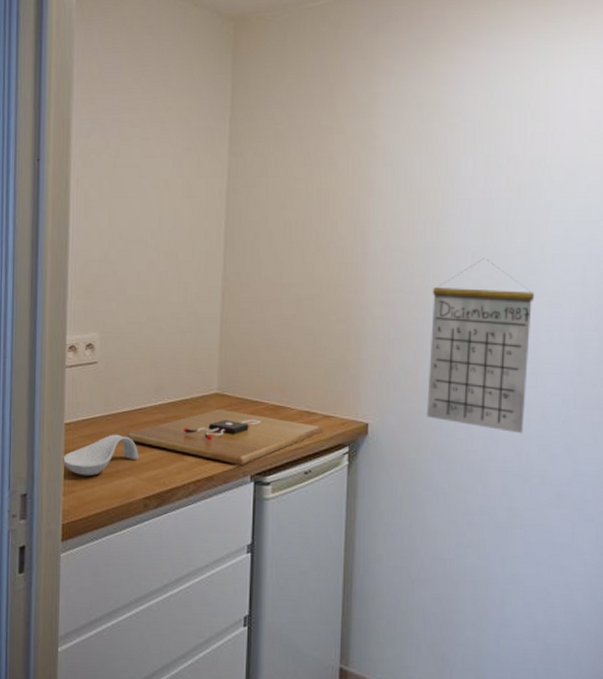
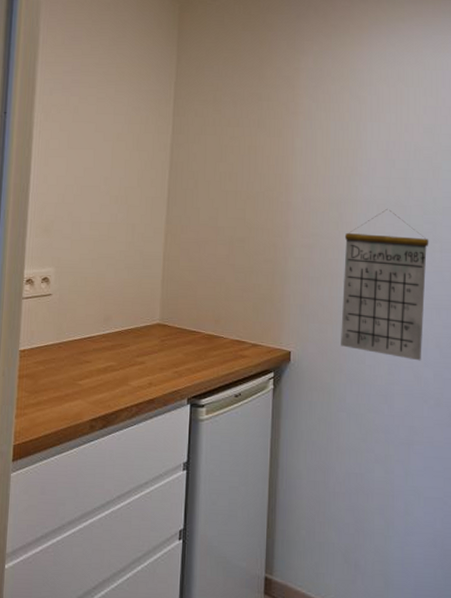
spoon rest: present [62,434,138,476] -> none [15,360,87,400]
cutting board: present [127,408,323,465] -> none [77,337,251,389]

